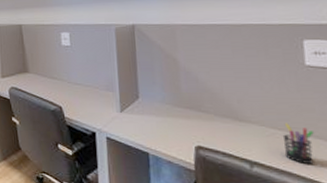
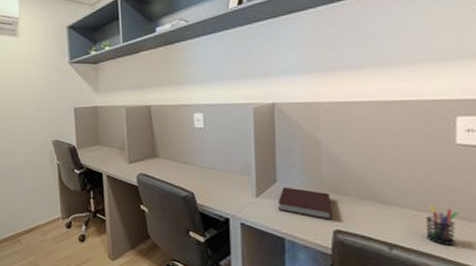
notebook: none [141,103,193,136] -> present [278,187,332,220]

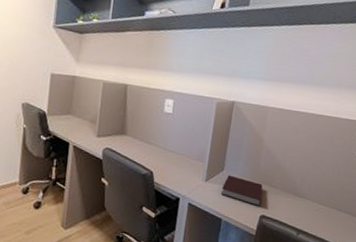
pen holder: present [425,204,458,245] -> none [323,200,347,234]

